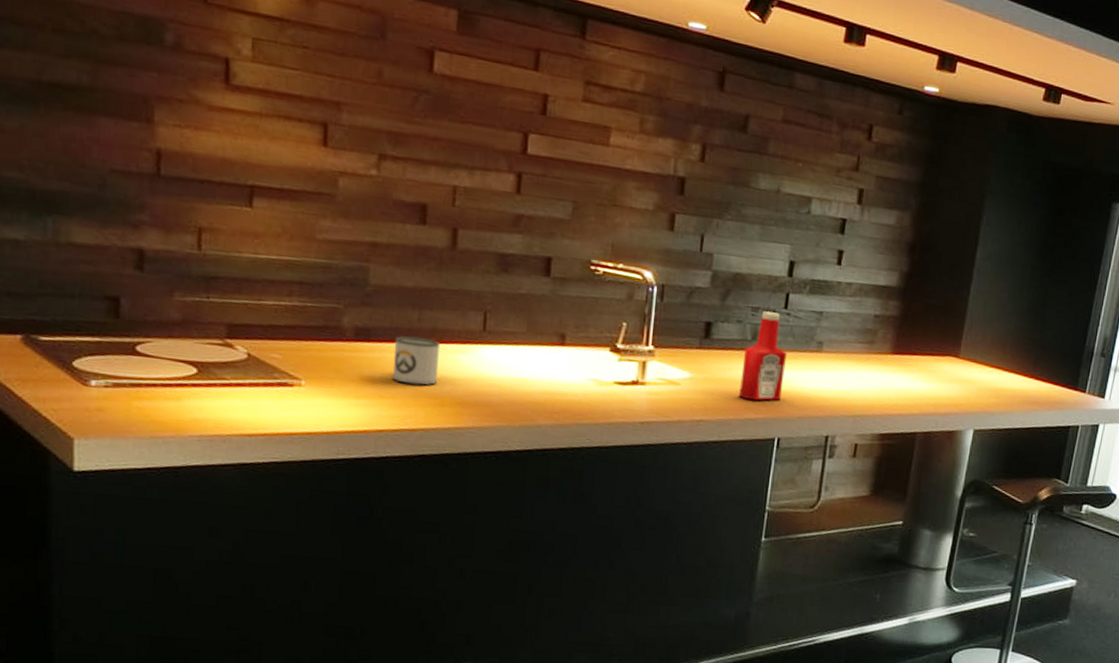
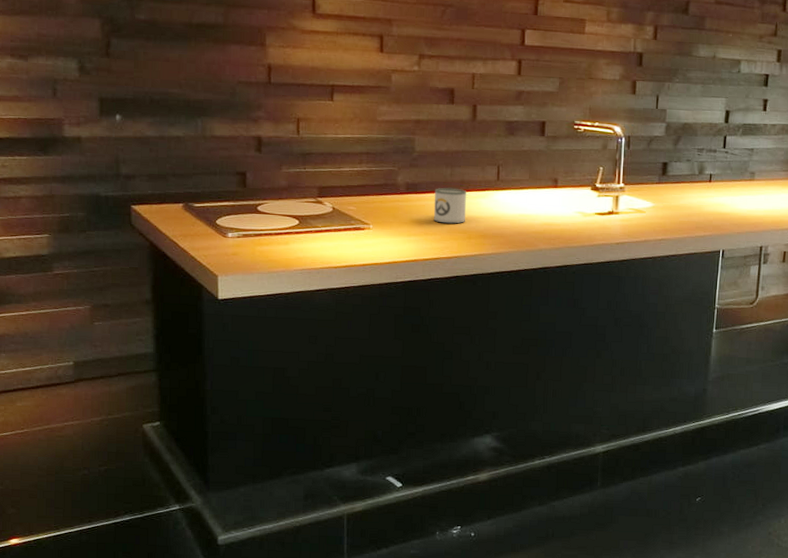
ketchup bottle: present [739,311,787,401] -> none [691,151,726,222]

